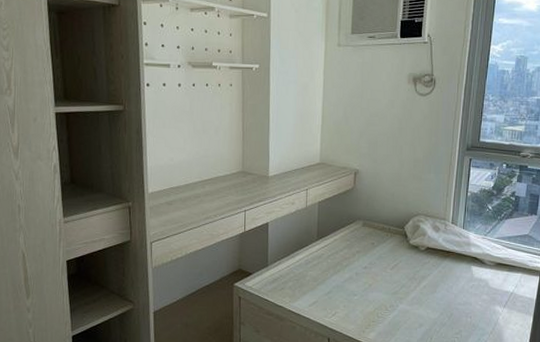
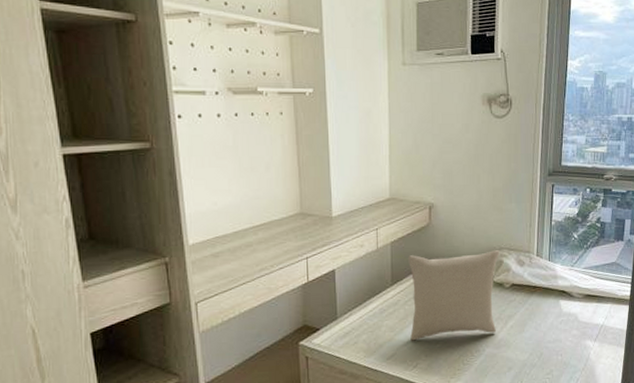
pillow: none [331,214,417,292] -> present [408,249,500,341]

